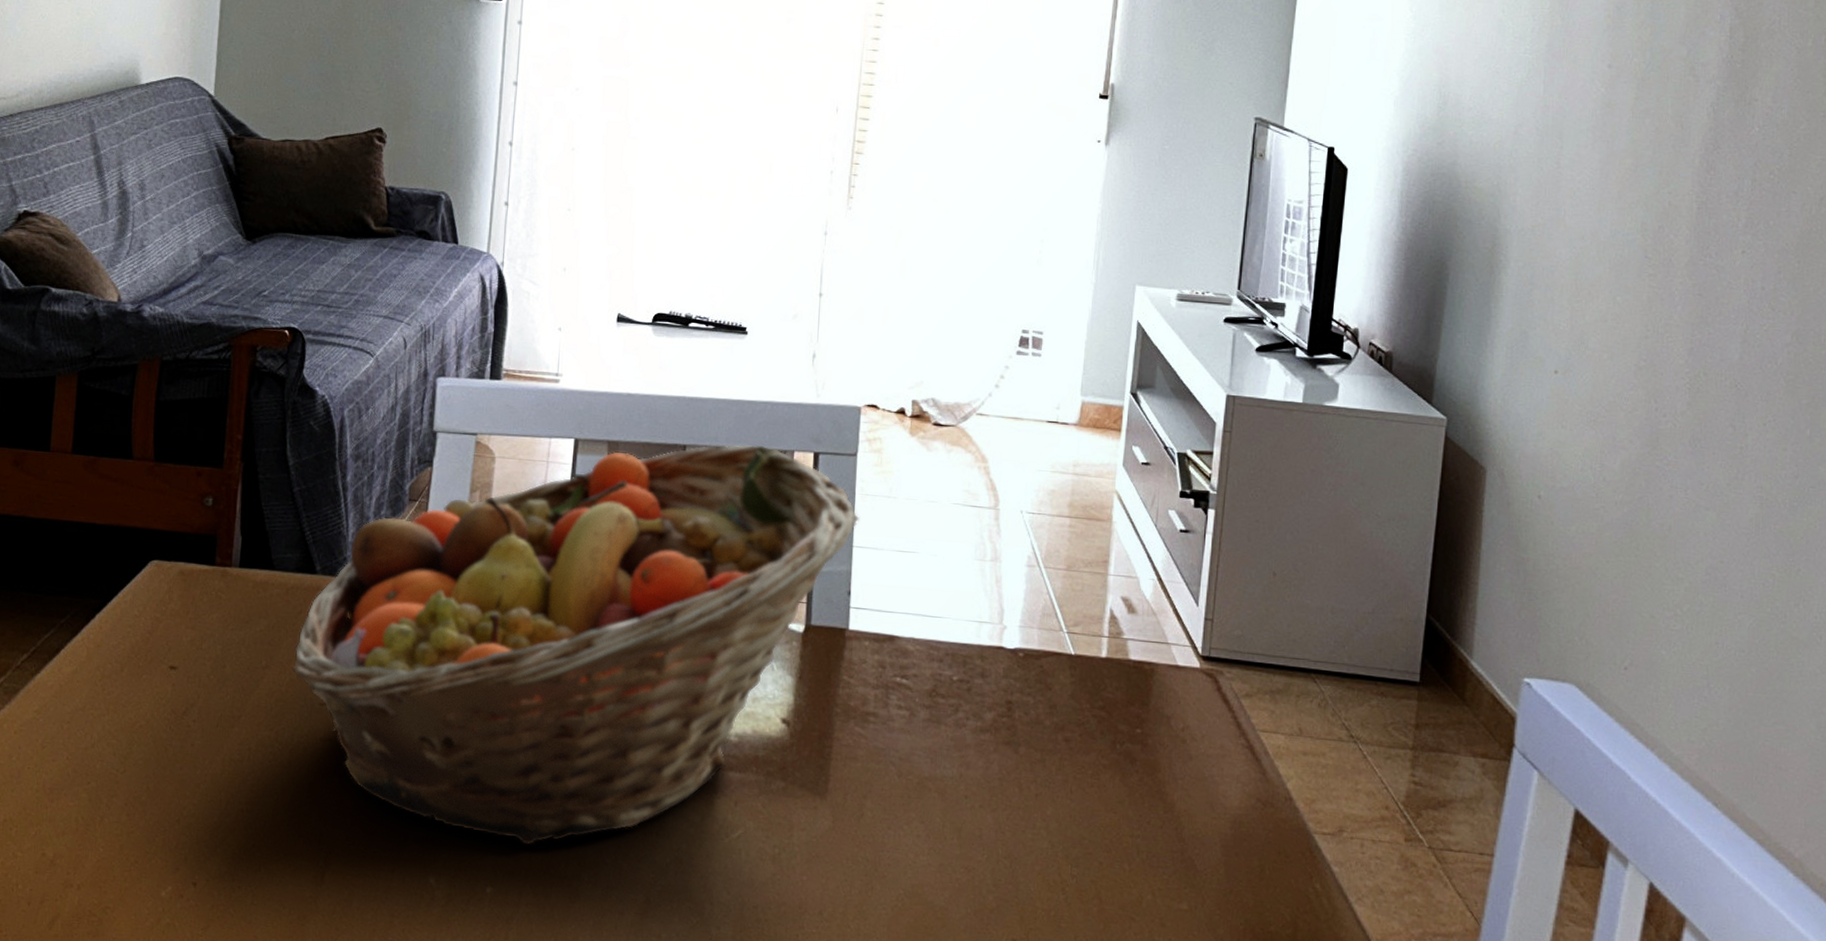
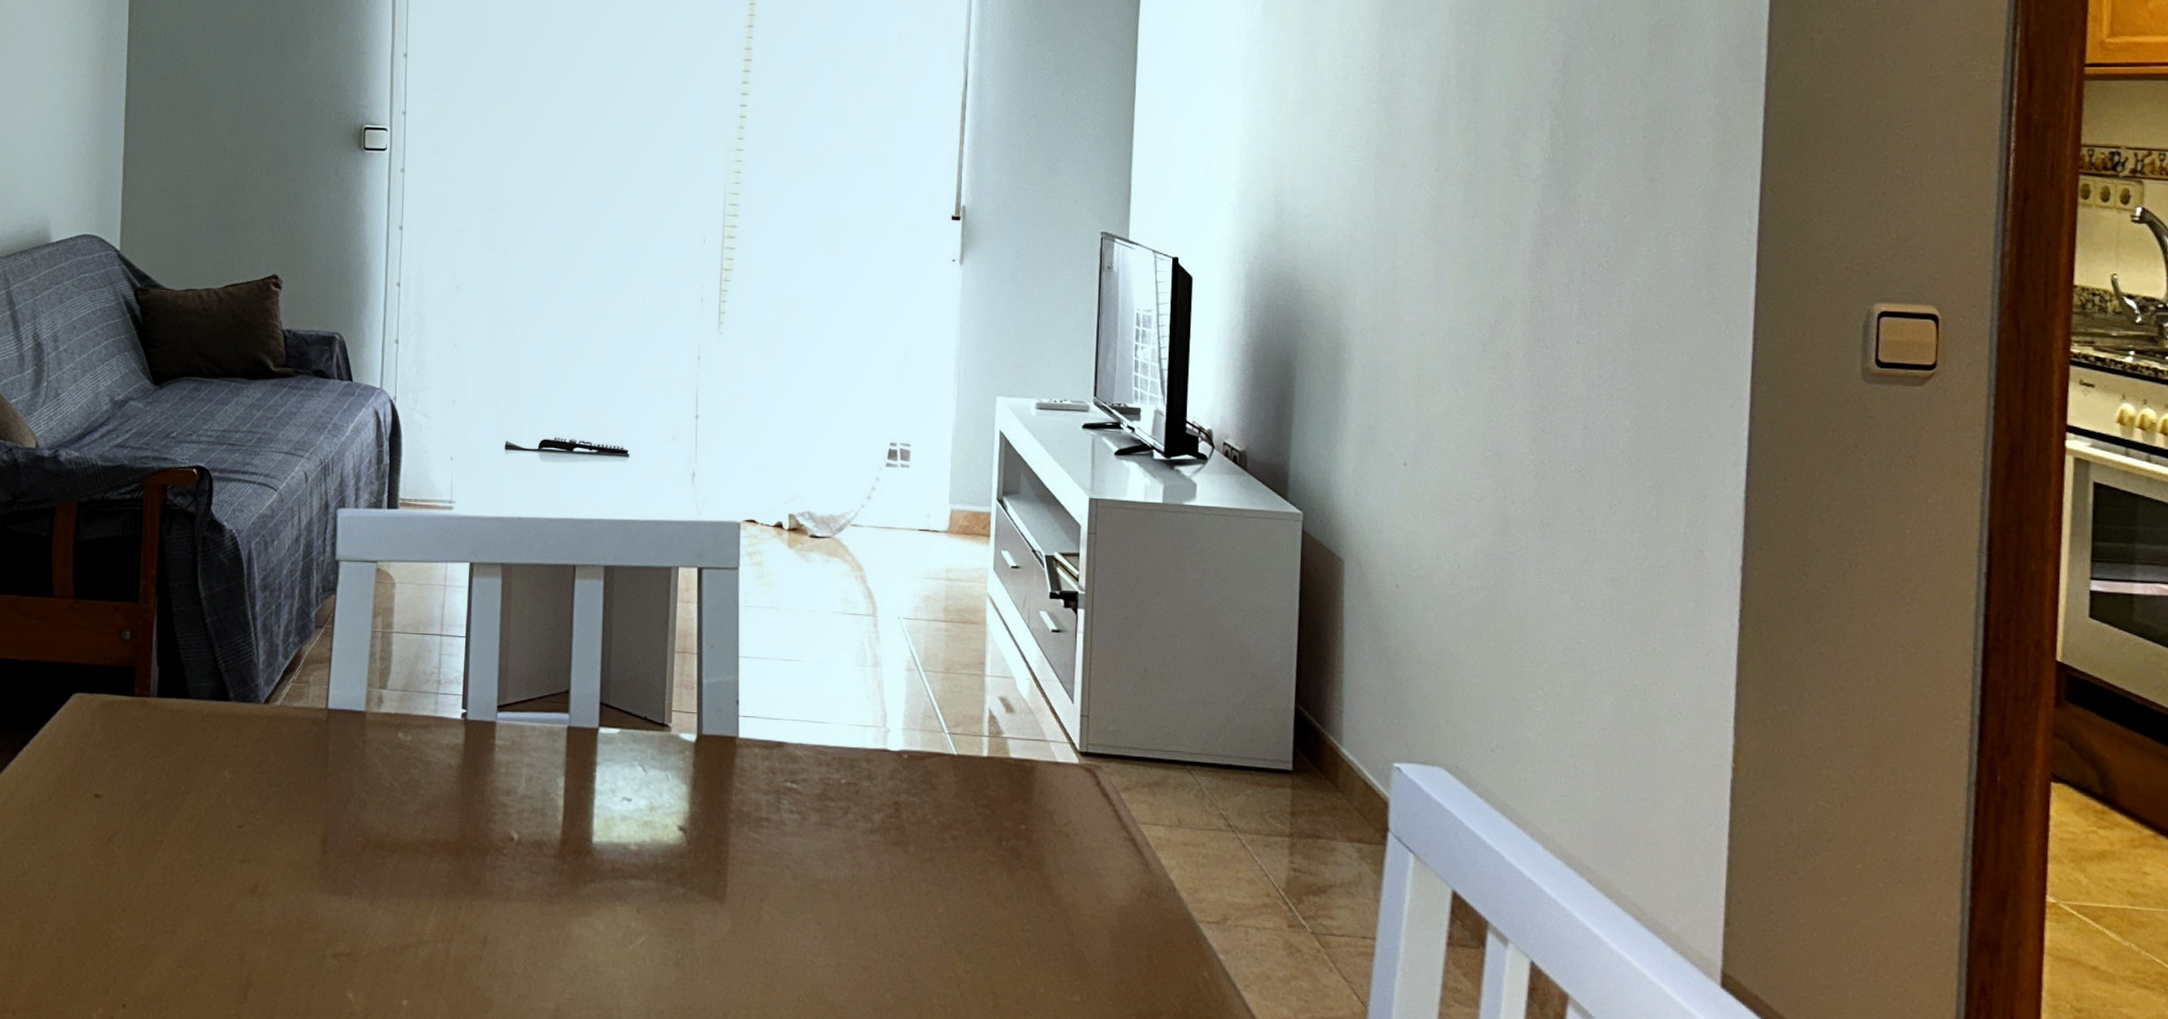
fruit basket: present [292,444,859,845] -> none [210,562,744,958]

